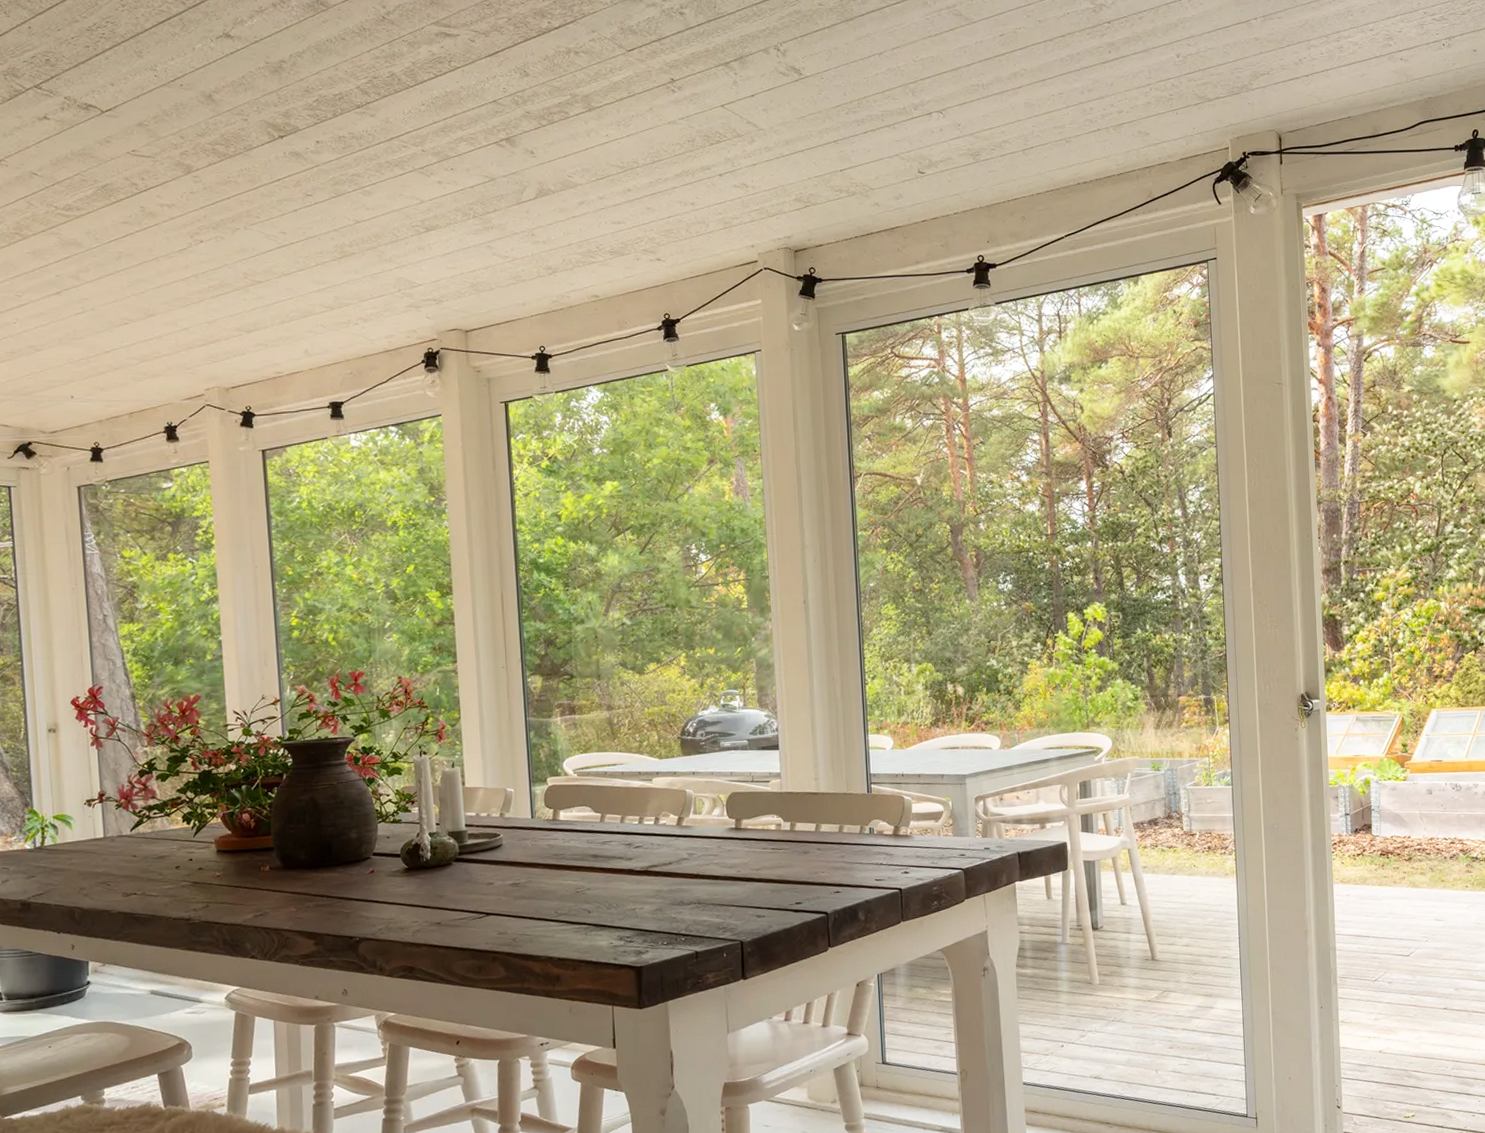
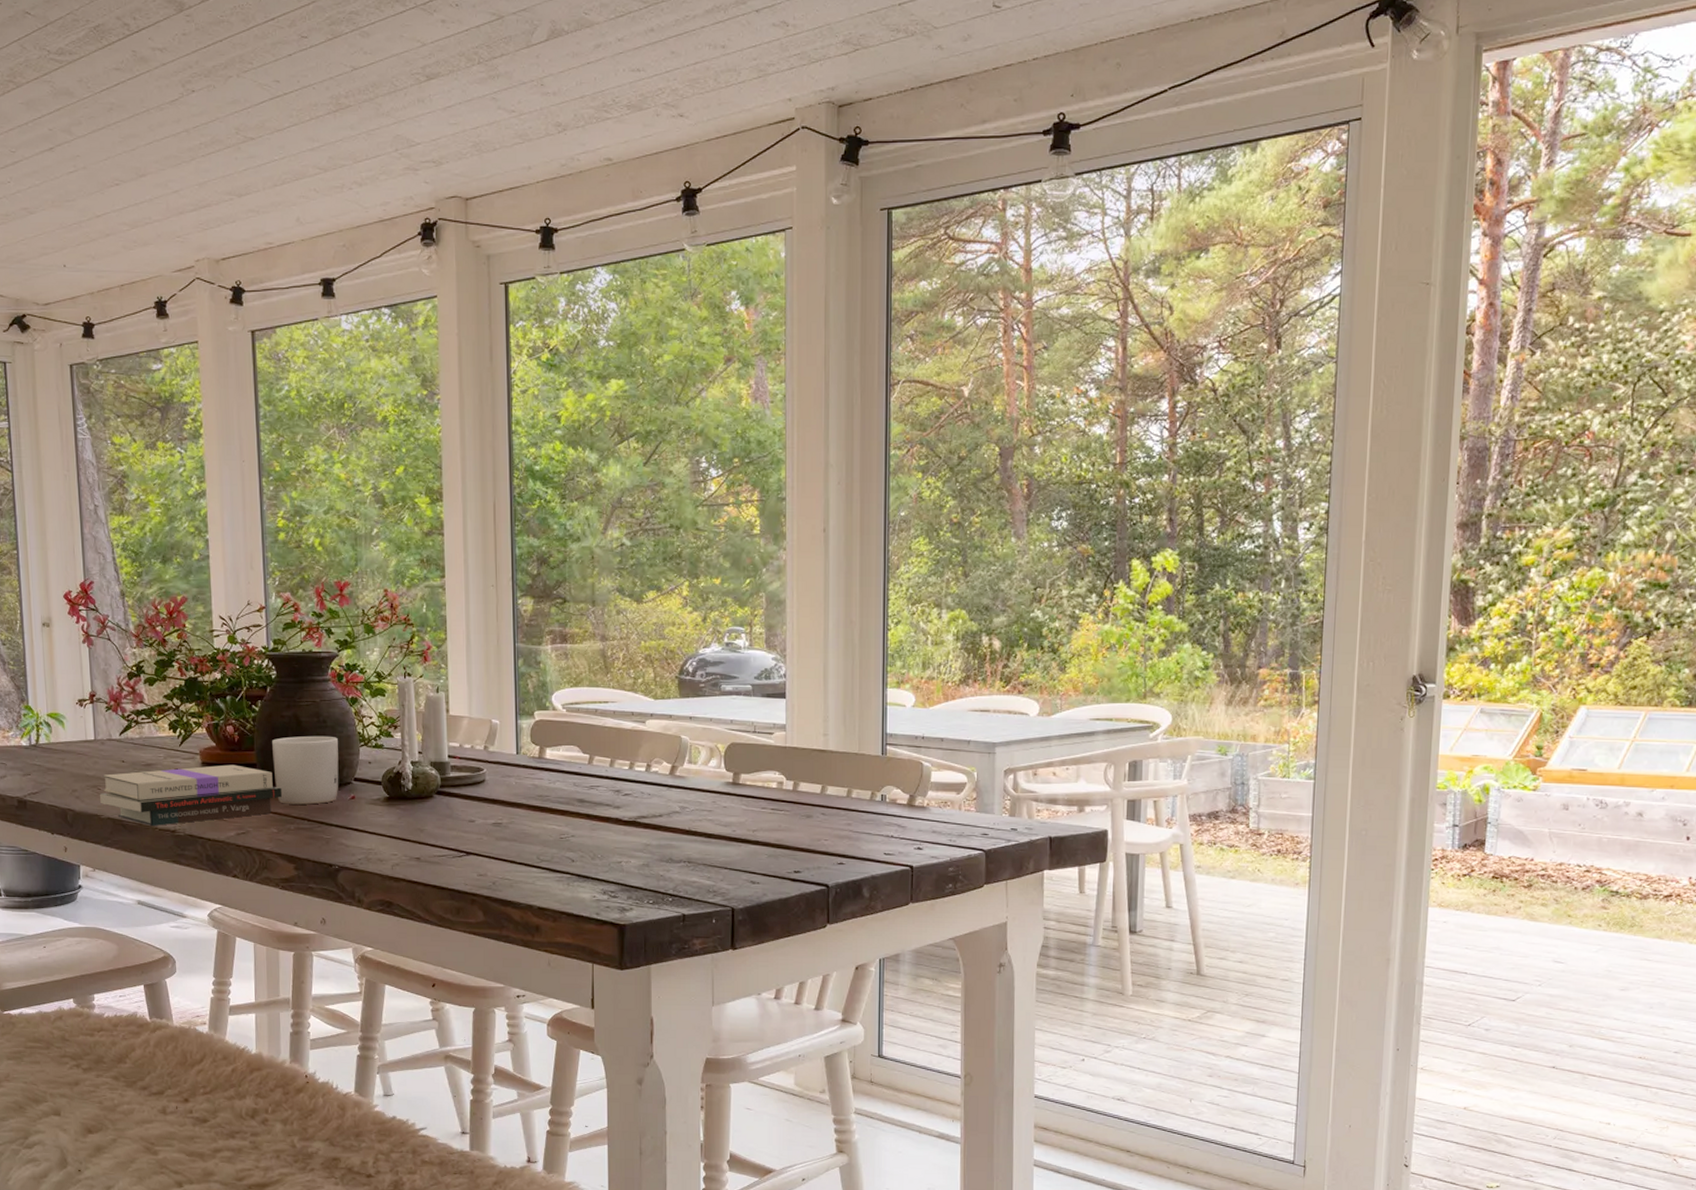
books: none [110,850,300,917] -> present [100,764,282,827]
mug: none [288,815,358,884] -> present [271,735,339,805]

